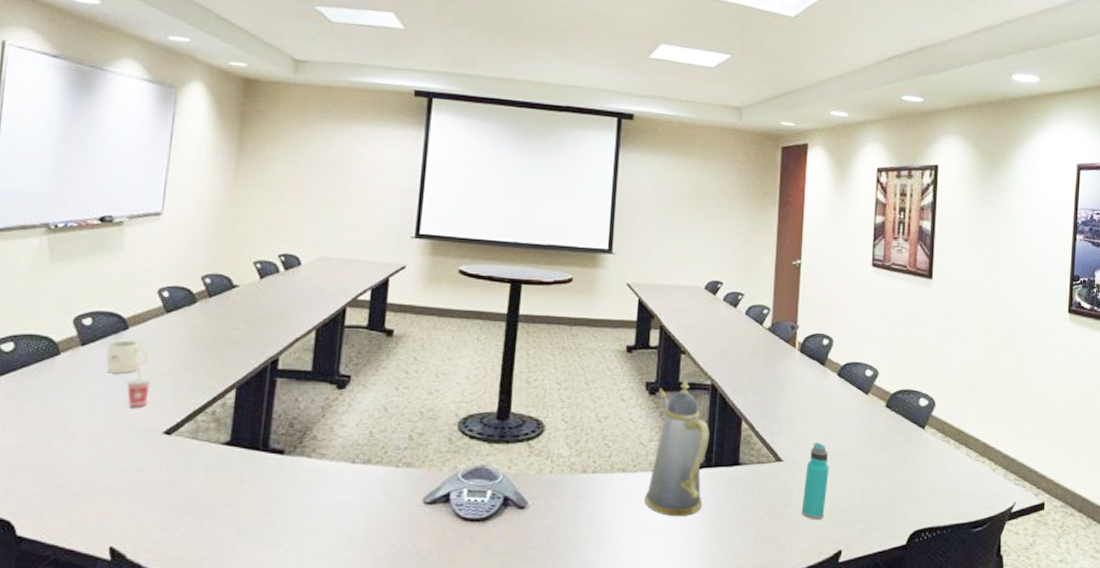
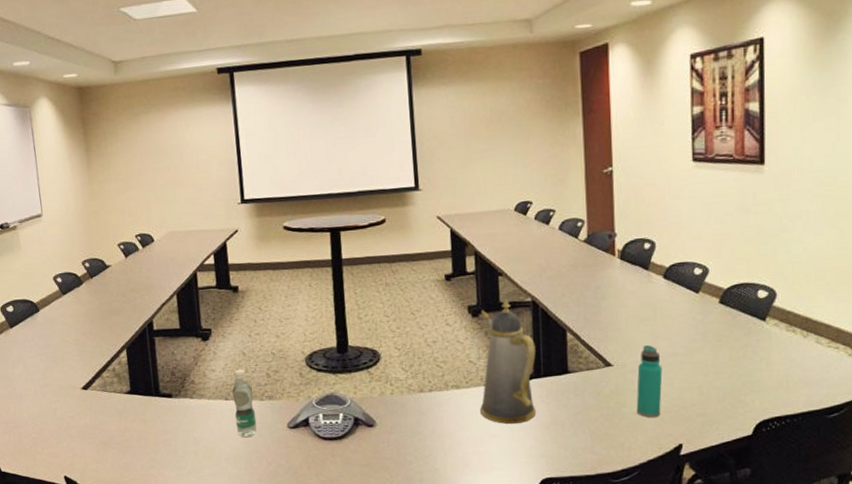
mug: present [106,340,148,374] -> none [28,319,58,347]
beverage cup: present [123,367,151,409] -> none [42,340,65,372]
bottle: none [359,427,388,512] -> present [232,369,257,438]

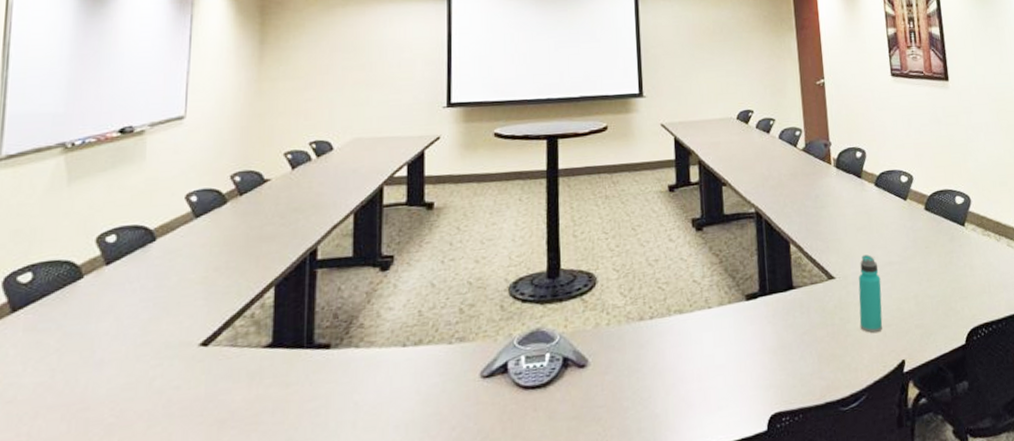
bottle: present [232,369,257,438] -> none [413,305,441,396]
coffee pot: present [479,298,536,424] -> none [704,210,763,352]

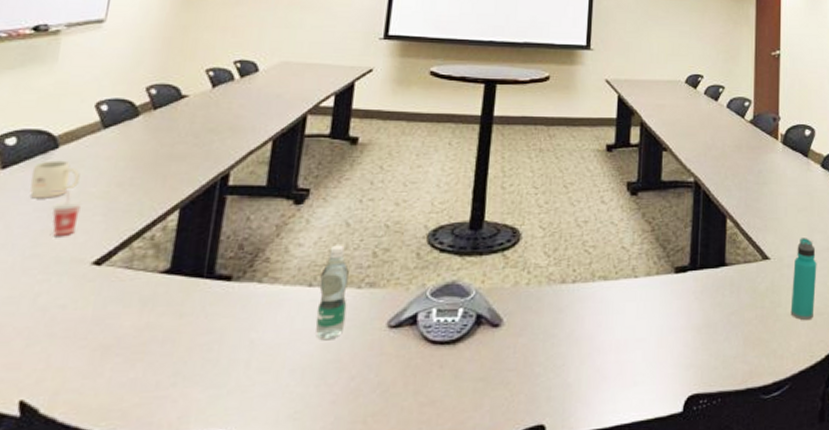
mug: none [133,251,179,290] -> present [30,160,80,199]
beverage cup: none [152,279,183,324] -> present [49,190,81,237]
bottle: none [413,305,441,396] -> present [315,245,349,341]

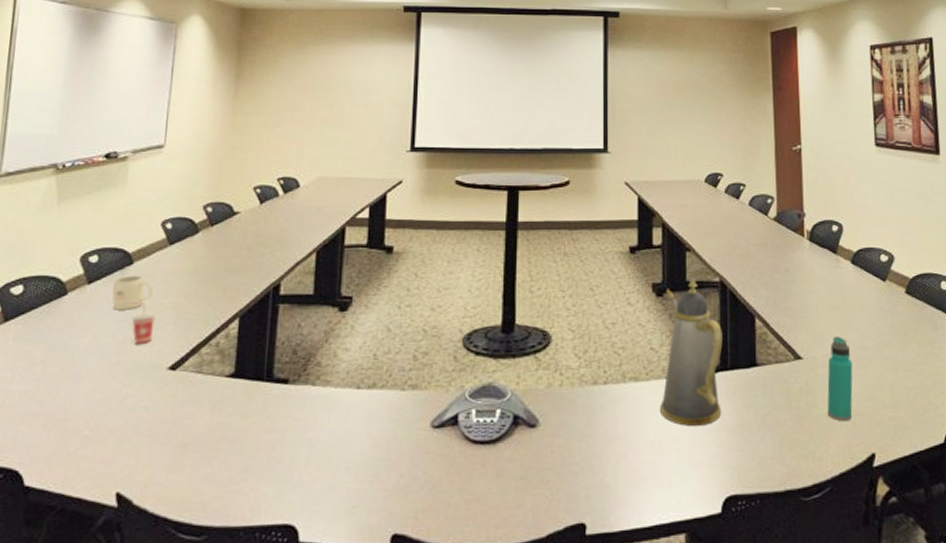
bottle: present [315,245,349,341] -> none [365,349,393,440]
coffee pot: none [627,177,694,325] -> present [659,277,723,426]

